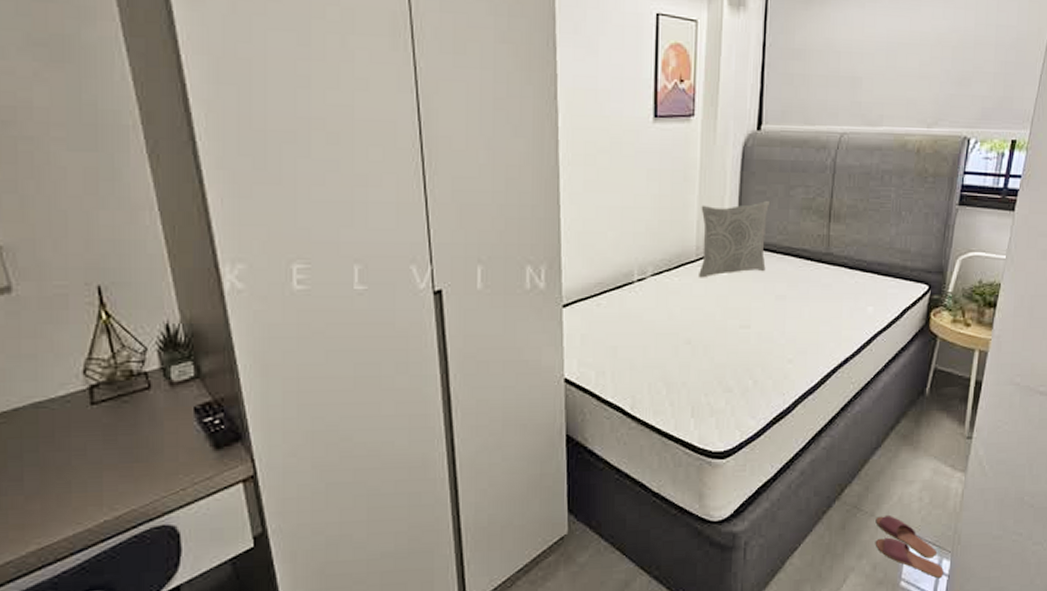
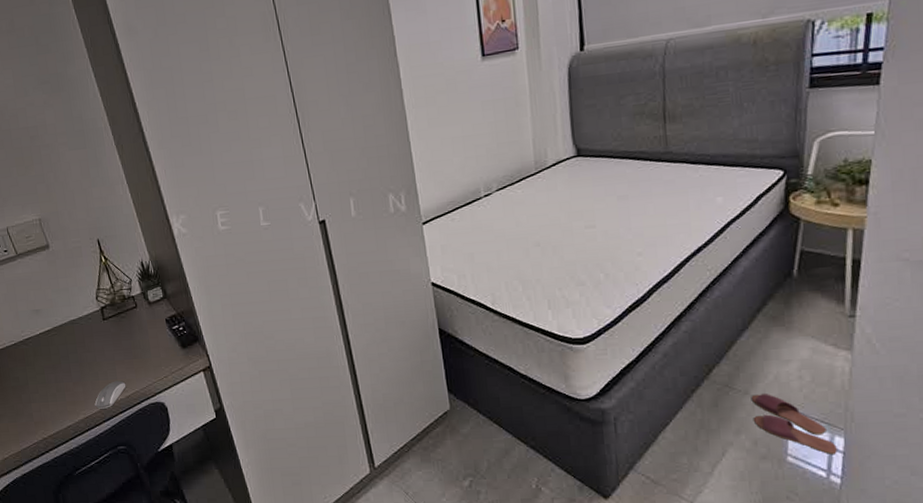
computer mouse: none [59,494,117,536] -> present [95,380,126,409]
pillow: present [699,200,769,278] -> none [534,111,604,188]

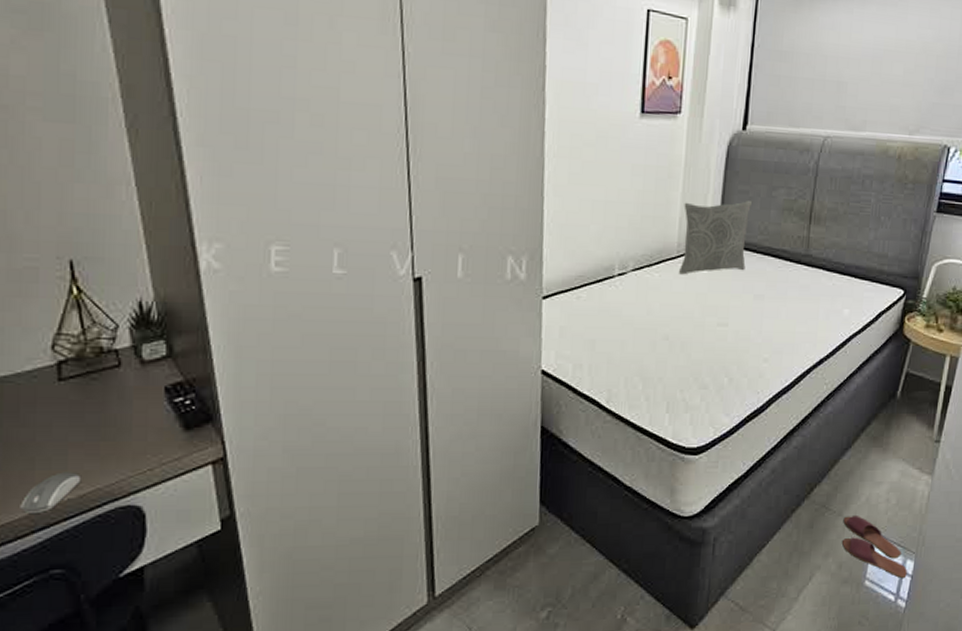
pillow: none [534,111,604,188] -> present [679,199,752,275]

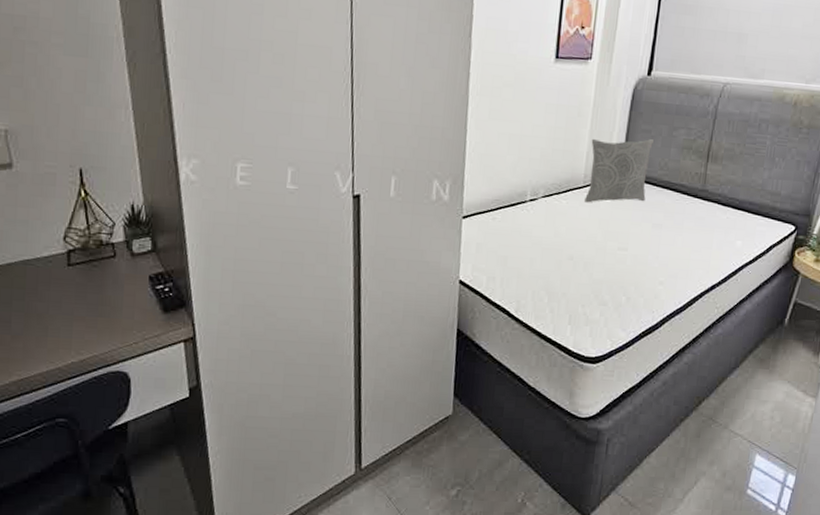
computer mouse: present [20,472,82,513] -> none [35,340,83,372]
slippers: present [842,514,907,579] -> none [727,428,788,491]

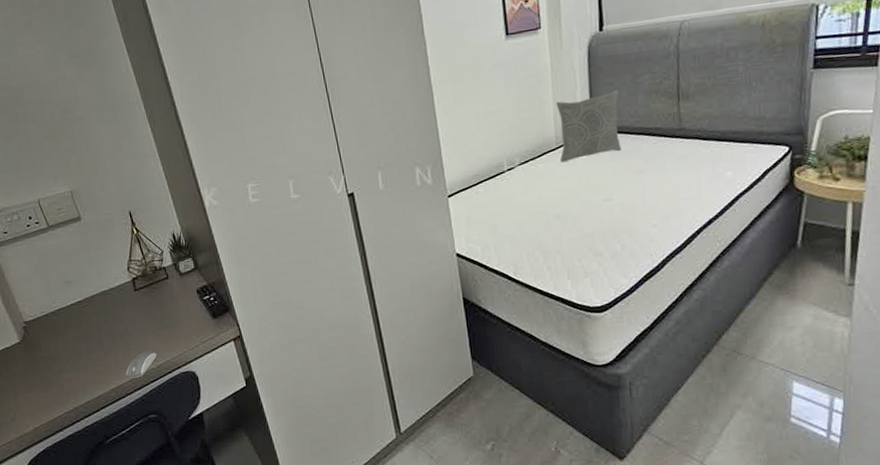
computer mouse: none [35,340,83,372] -> present [126,350,158,378]

